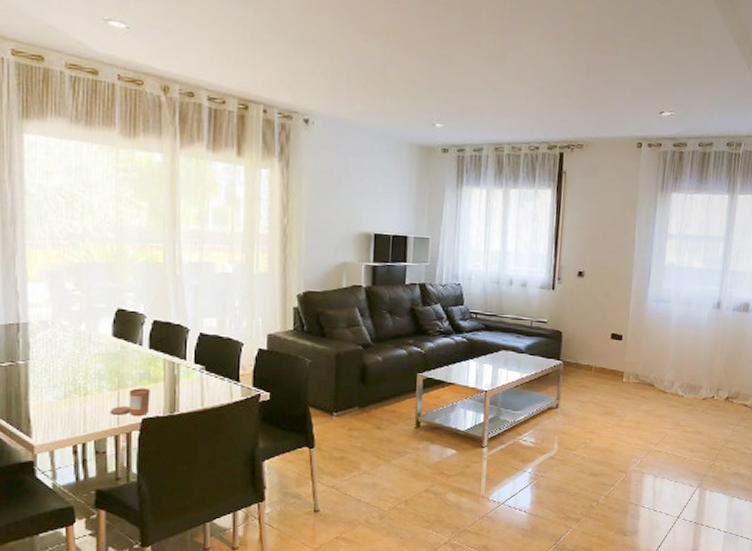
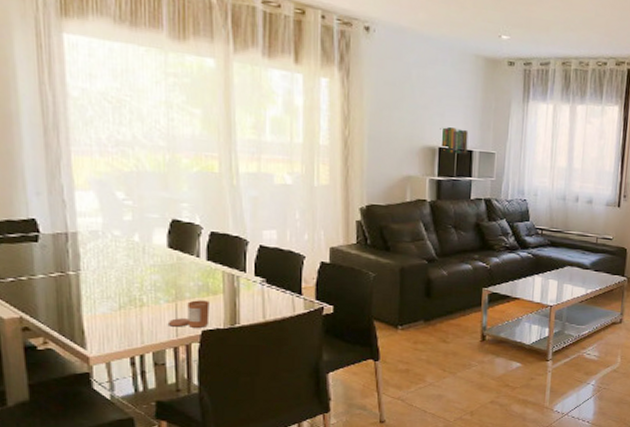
books: none [375,214,404,240] -> present [440,127,469,154]

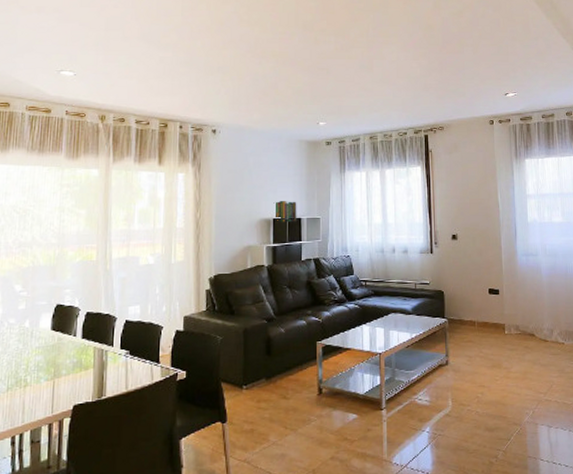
candle: present [169,300,210,328] -> none [46,376,82,404]

